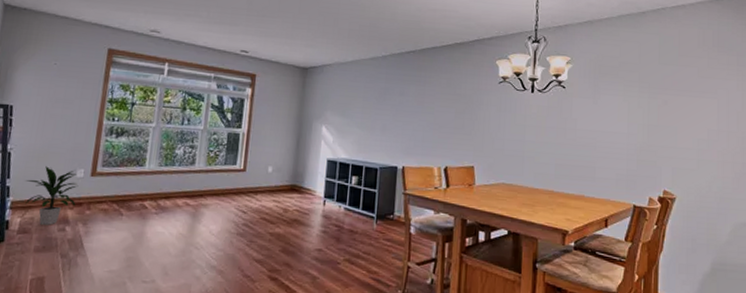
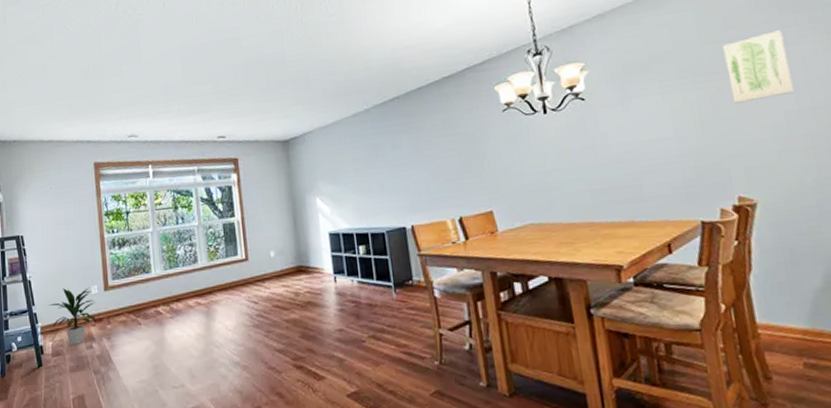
wall art: none [674,65,717,117] -> present [722,30,794,104]

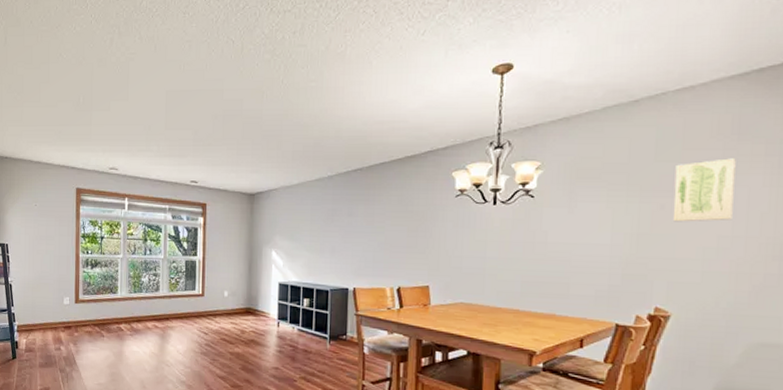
indoor plant: present [48,288,97,345] -> none [25,295,66,345]

